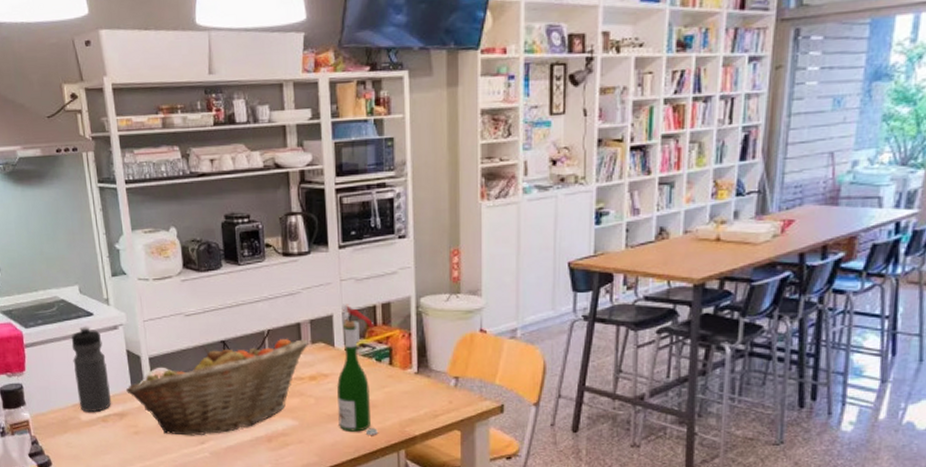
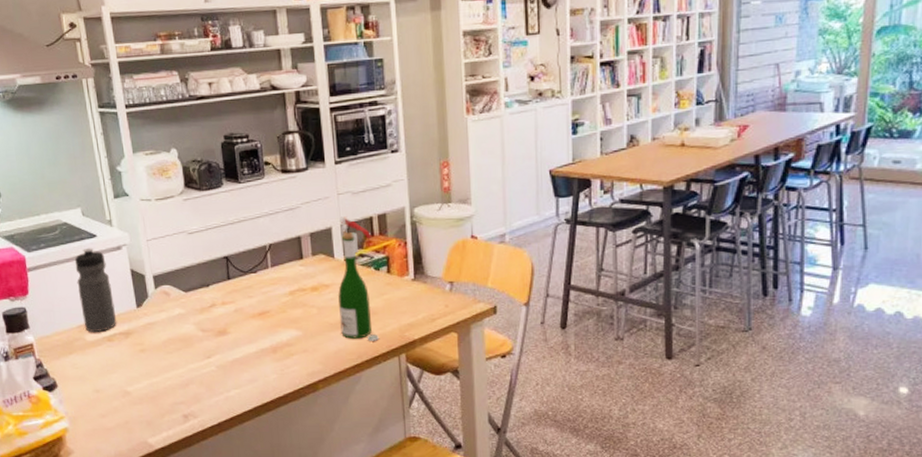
fruit basket: present [125,339,308,436] -> none [130,252,309,351]

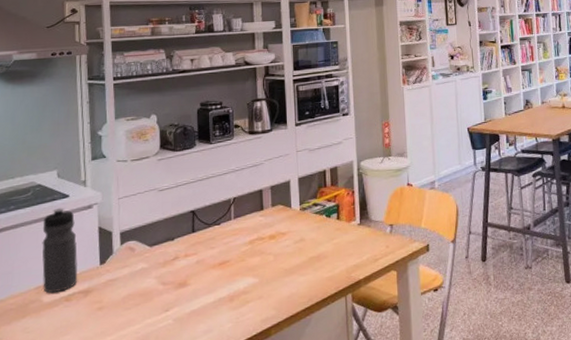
wine bottle: present [338,216,379,341] -> none [293,170,328,284]

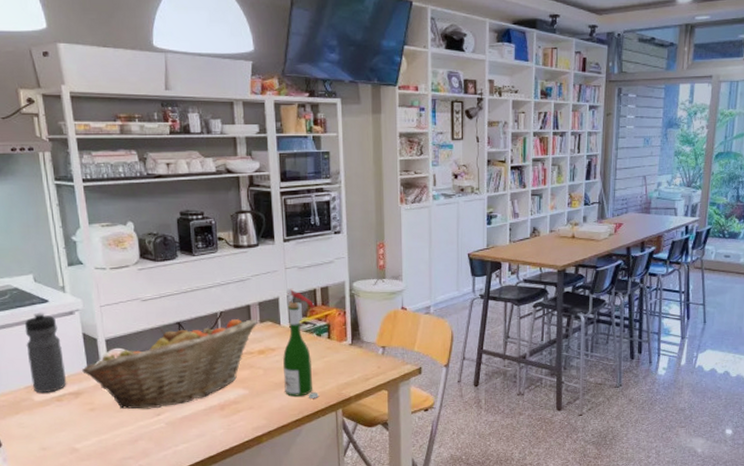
fruit basket: none [93,203,269,306] -> present [81,319,257,409]
wine bottle: none [293,170,328,284] -> present [283,288,319,398]

